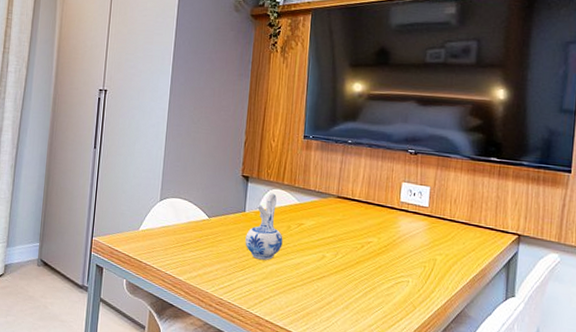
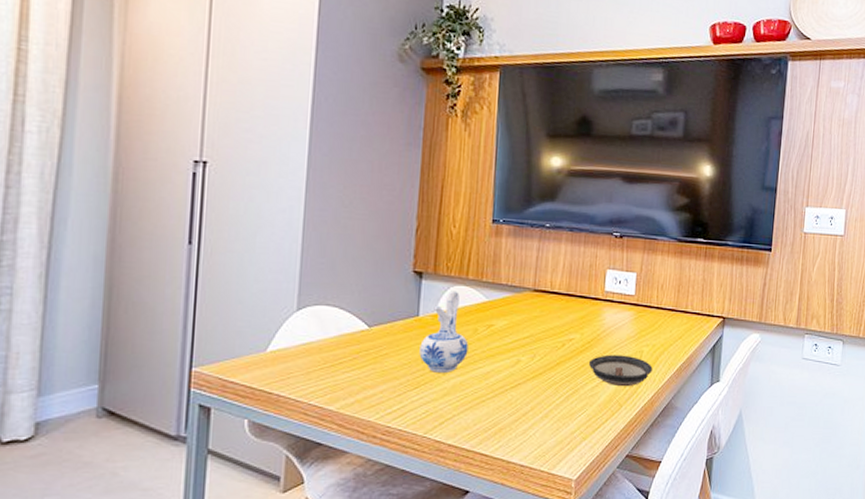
saucer: none [384,259,446,291] -> present [588,354,653,387]

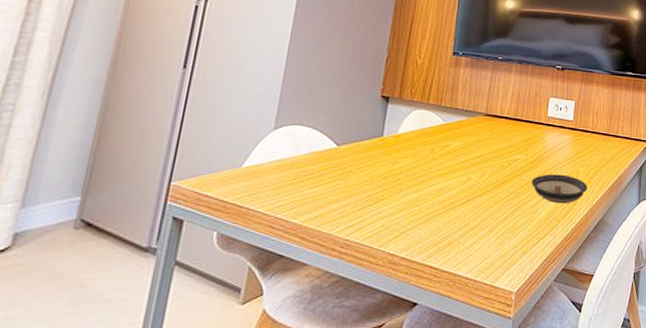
ceramic pitcher: present [419,290,469,372] -> none [380,114,426,189]

